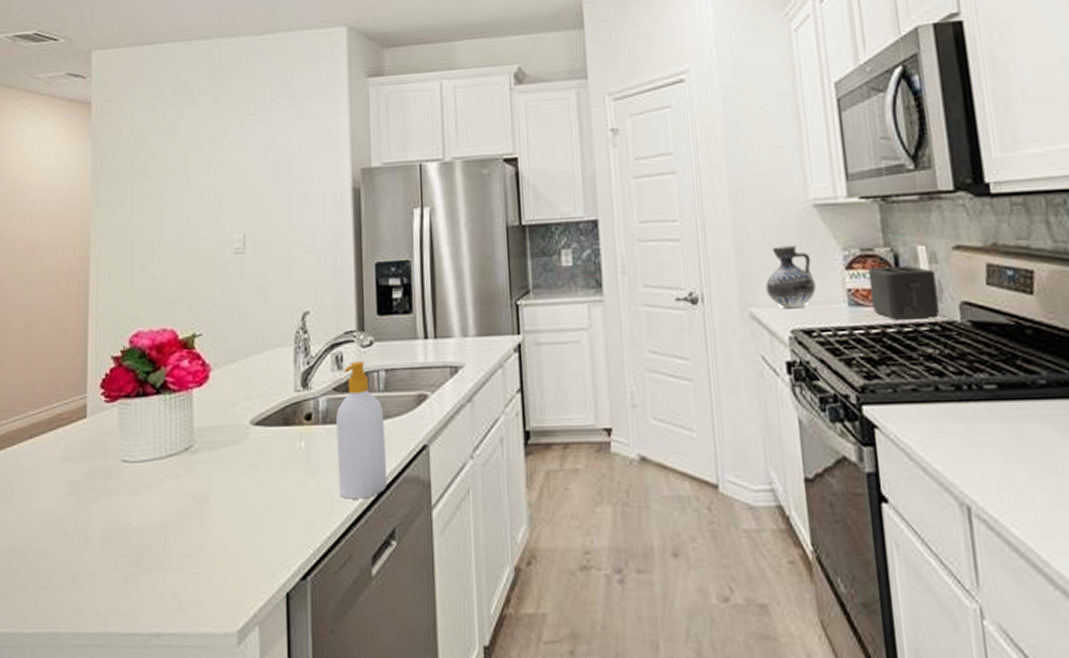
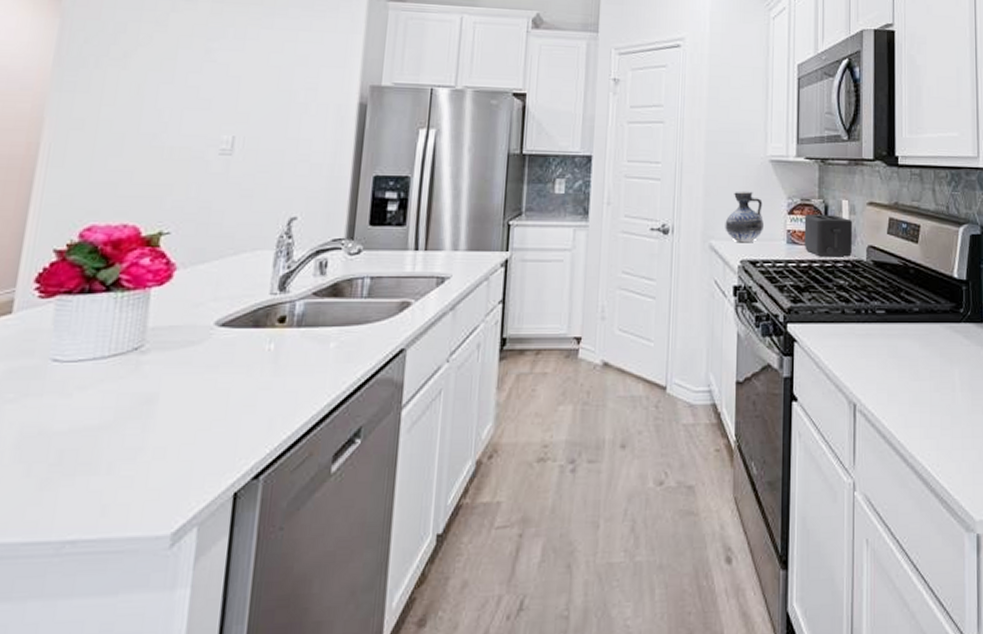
soap bottle: present [336,361,388,499] -> none [305,268,364,400]

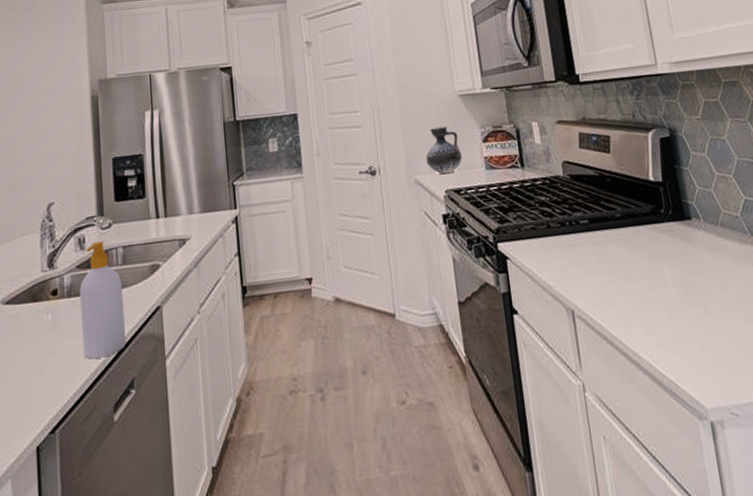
soap bottle: none [305,268,364,400] -> present [80,241,127,359]
toaster: present [804,215,853,257] -> none [498,137,549,178]

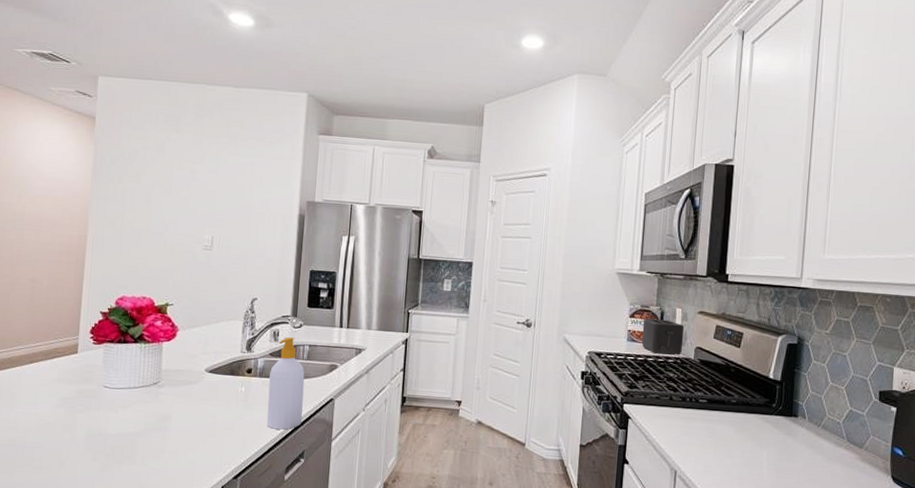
ceramic jug: present [425,125,463,175] -> none [576,296,610,339]
toaster: none [498,137,549,178] -> present [641,318,685,355]

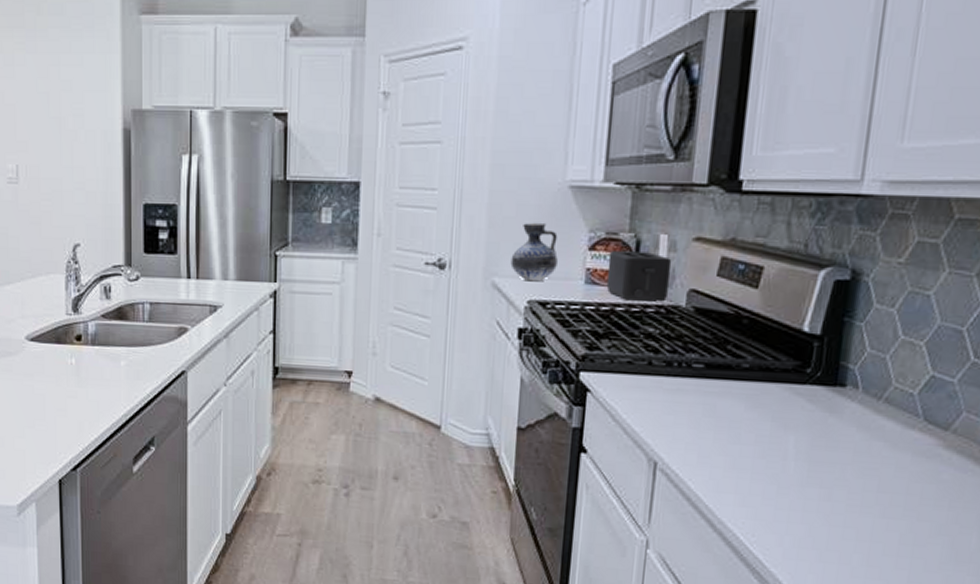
soap bottle: present [266,337,305,430] -> none [104,293,149,411]
ceramic jug: none [576,296,610,339] -> present [510,222,559,282]

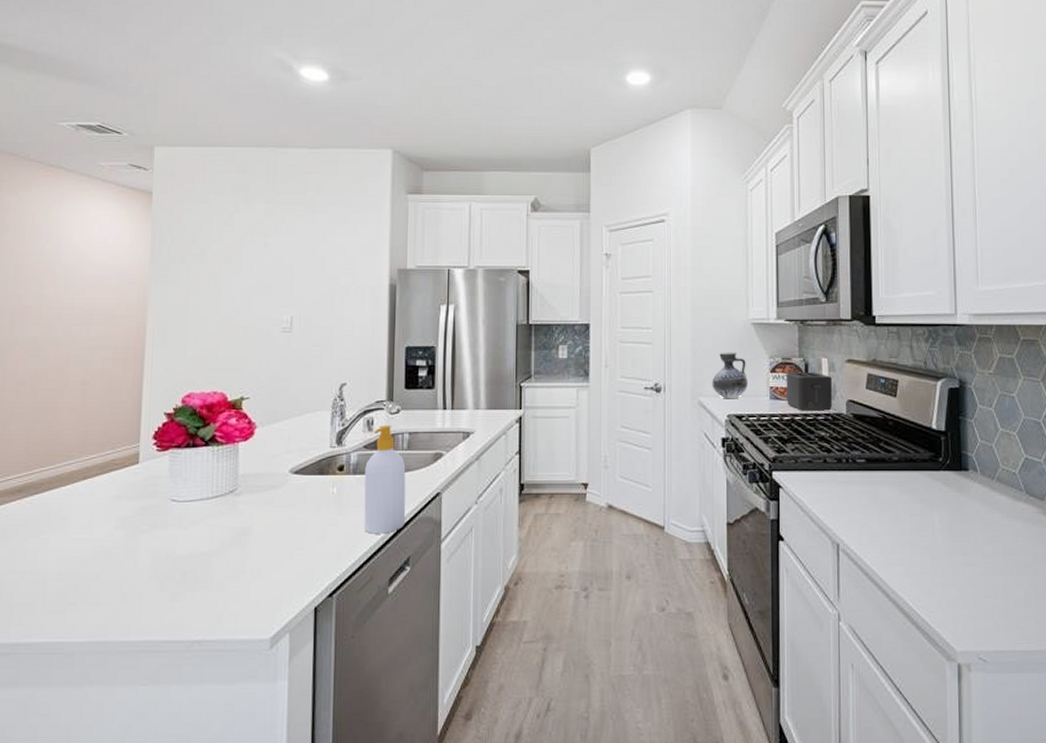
soap bottle: none [104,293,149,411] -> present [364,425,406,534]

